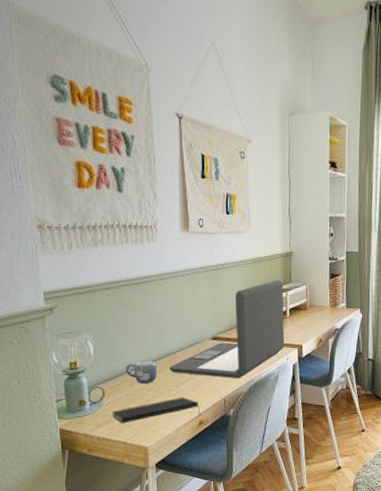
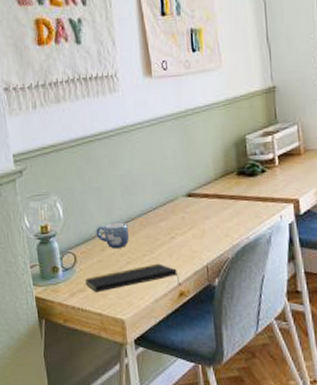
laptop: present [169,279,285,379] -> none [142,120,276,243]

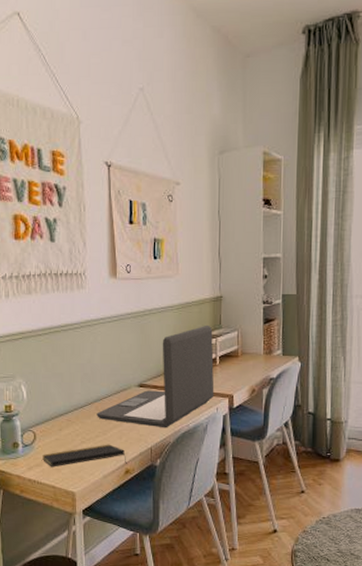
mug: present [96,222,129,249] -> none [55,406,84,430]
laptop: none [142,120,276,243] -> present [97,325,215,428]

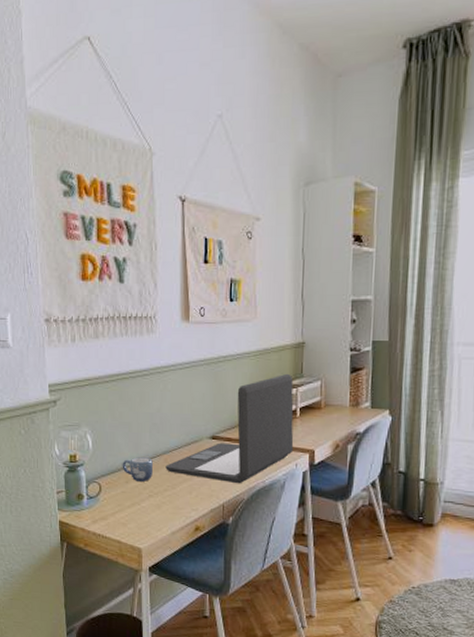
notepad: present [42,444,127,467] -> none [108,499,197,521]
mug: none [55,406,84,430] -> present [122,457,153,483]

